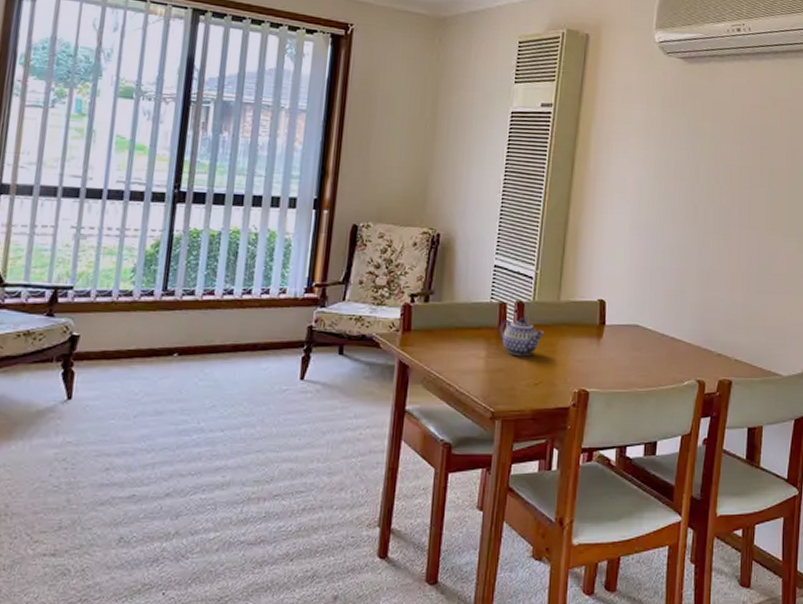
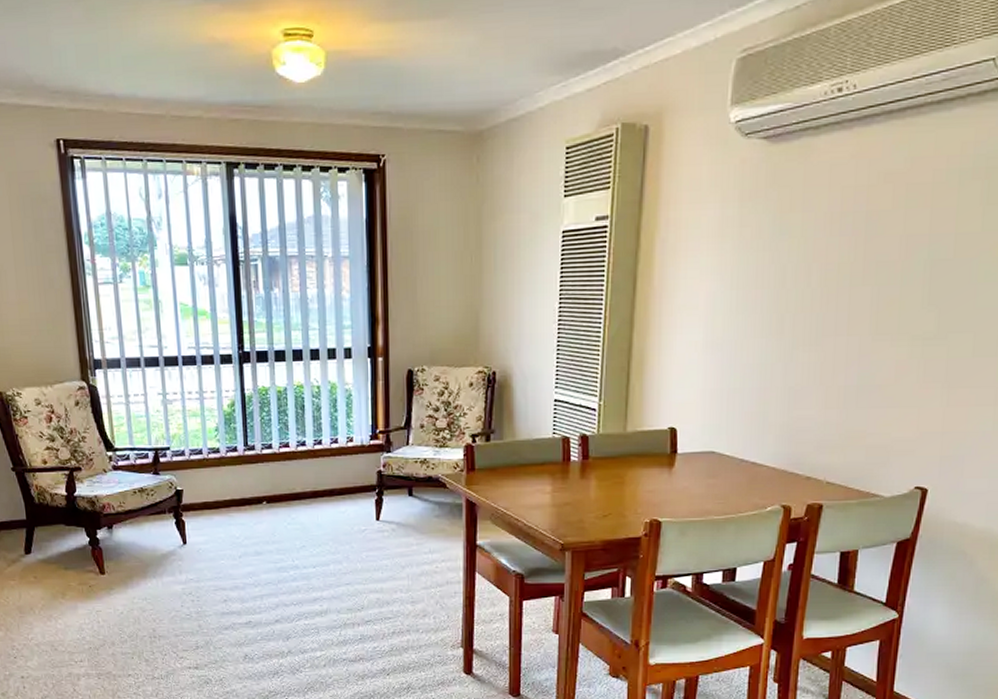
teapot: present [499,317,545,357] -> none [563,451,612,490]

